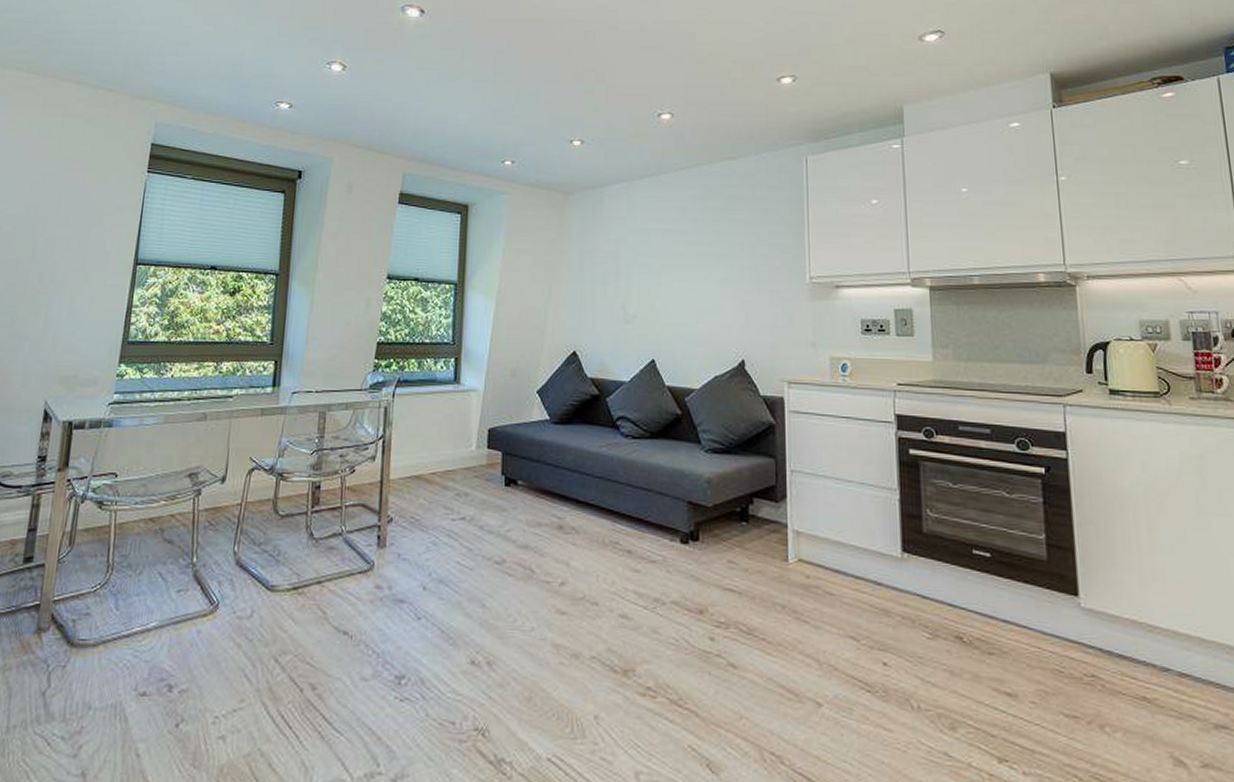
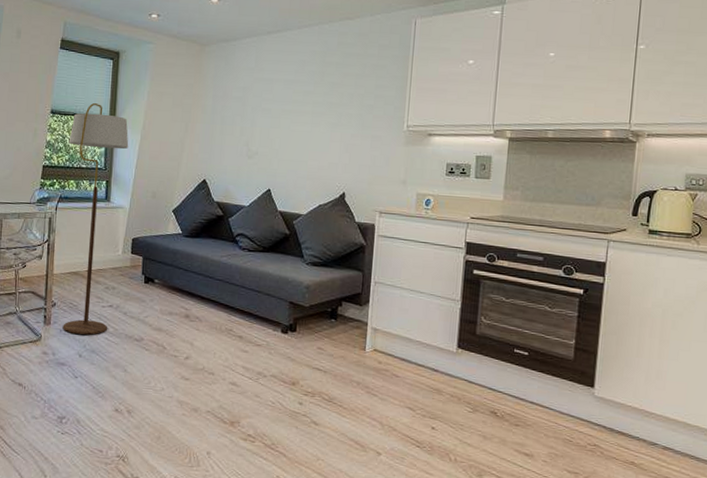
floor lamp: none [401,265,482,559] -> present [62,103,129,335]

